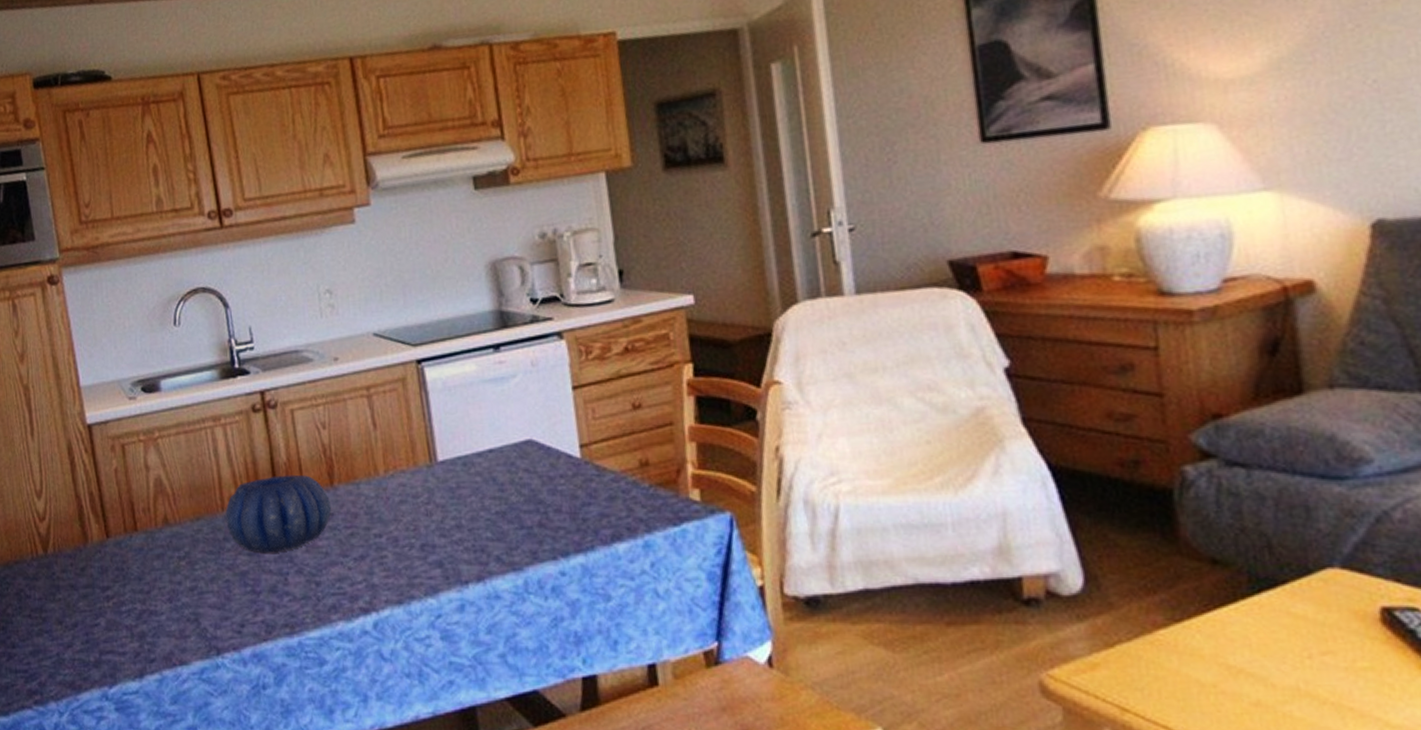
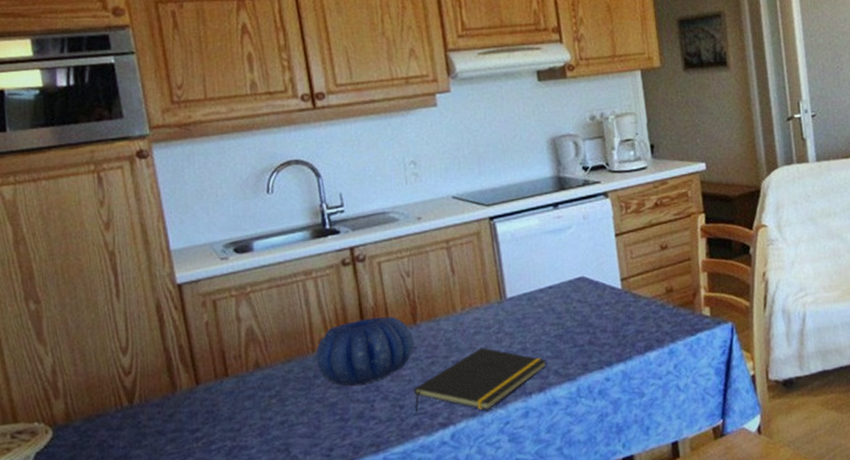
notepad: none [331,520,487,597] -> present [414,347,547,412]

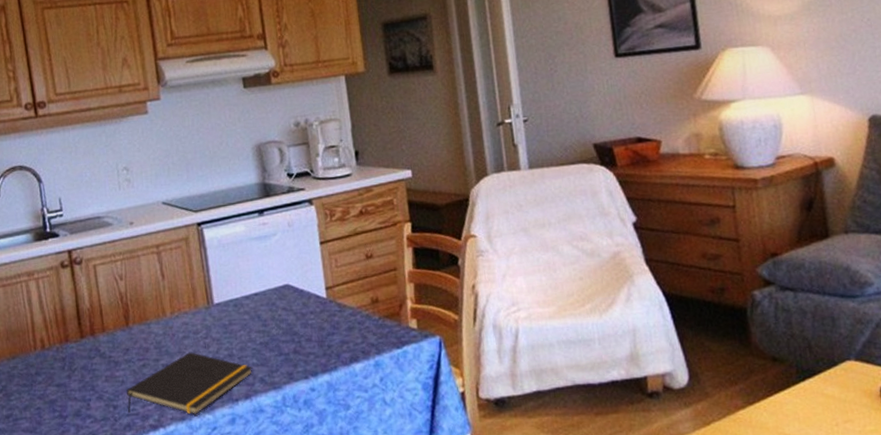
decorative bowl: present [315,316,415,386] -> none [37,318,127,384]

